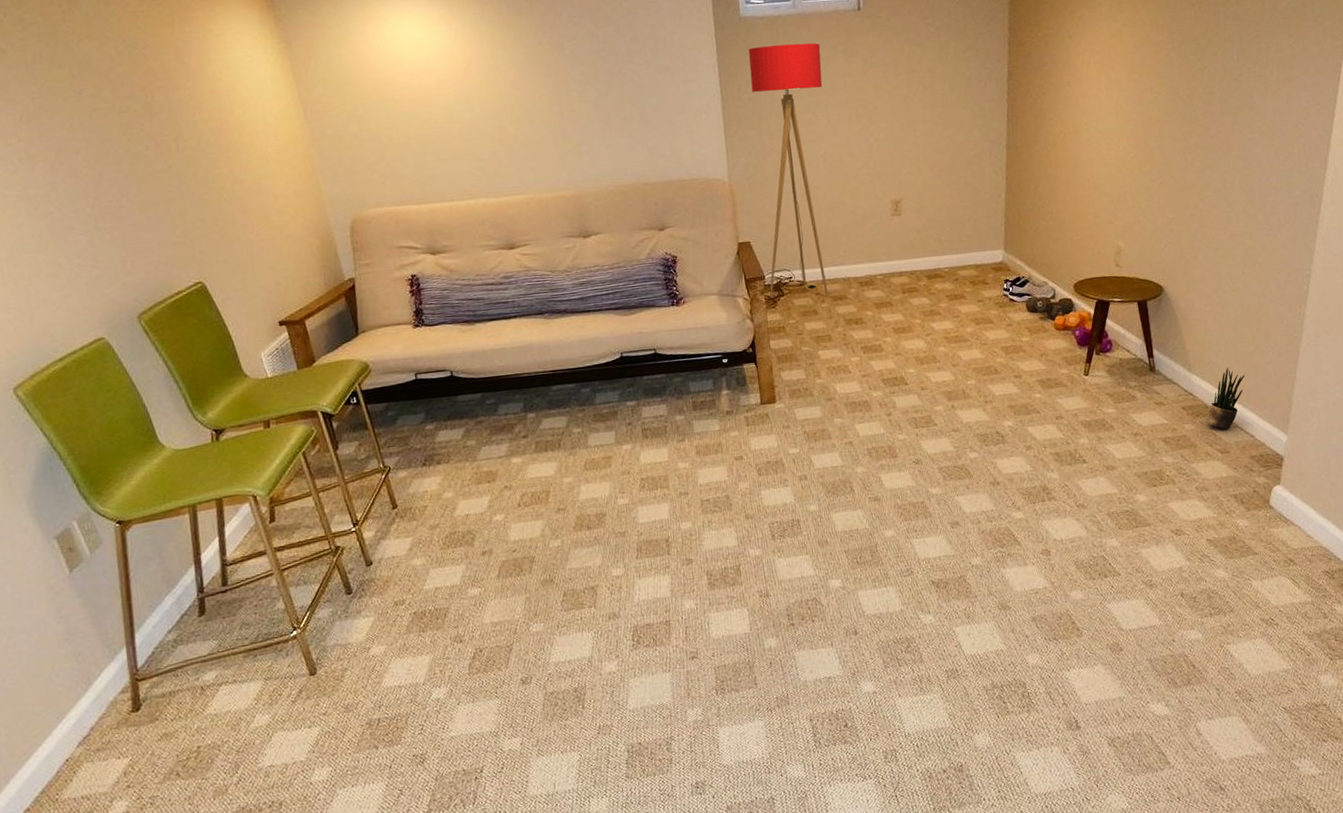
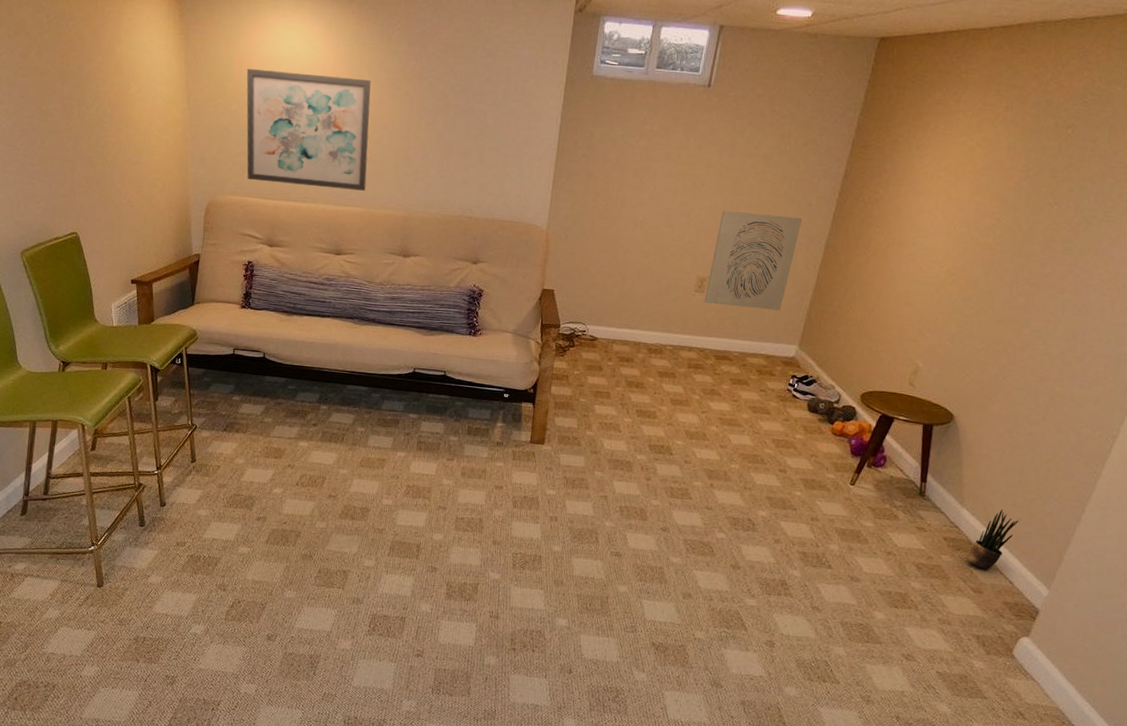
wall art: none [365,59,527,187] -> present [246,68,371,191]
floor lamp: present [748,43,829,298] -> none [560,106,663,356]
wall art: none [900,123,979,225] -> present [704,210,802,311]

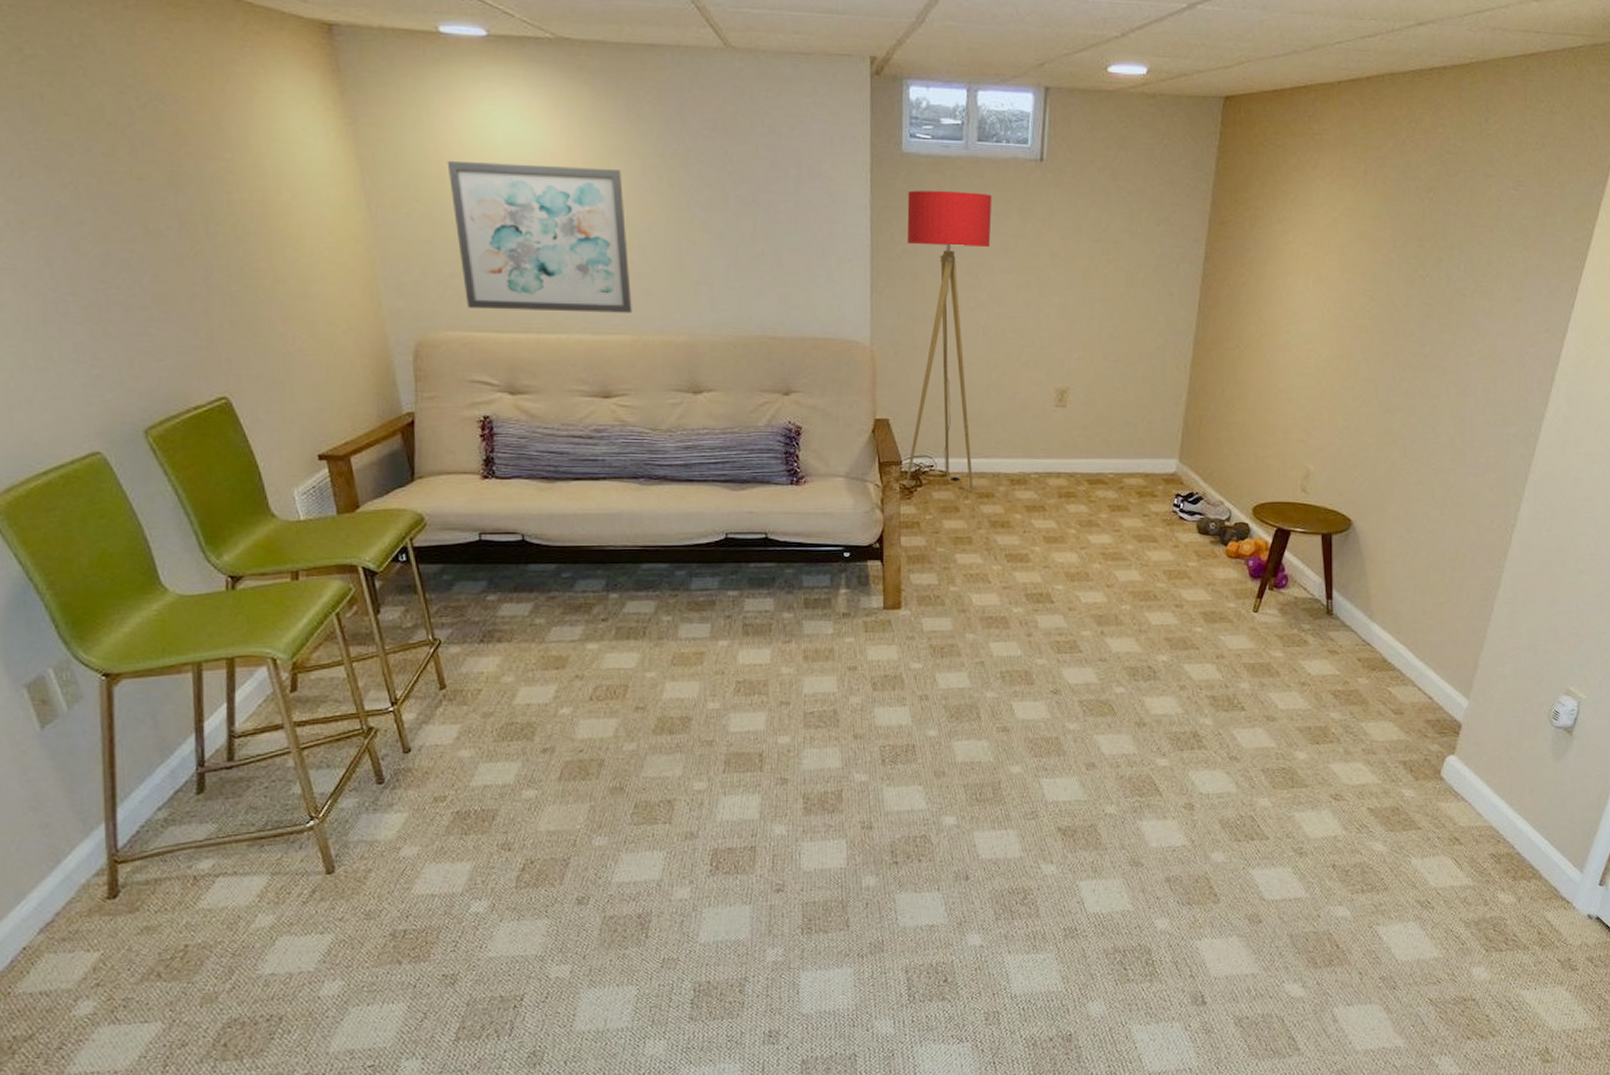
floor lamp: none [560,106,663,356] -> present [905,190,992,492]
wall art: present [704,210,802,311] -> none [1067,307,1165,420]
potted plant: present [967,509,1021,569] -> none [1384,619,1432,687]

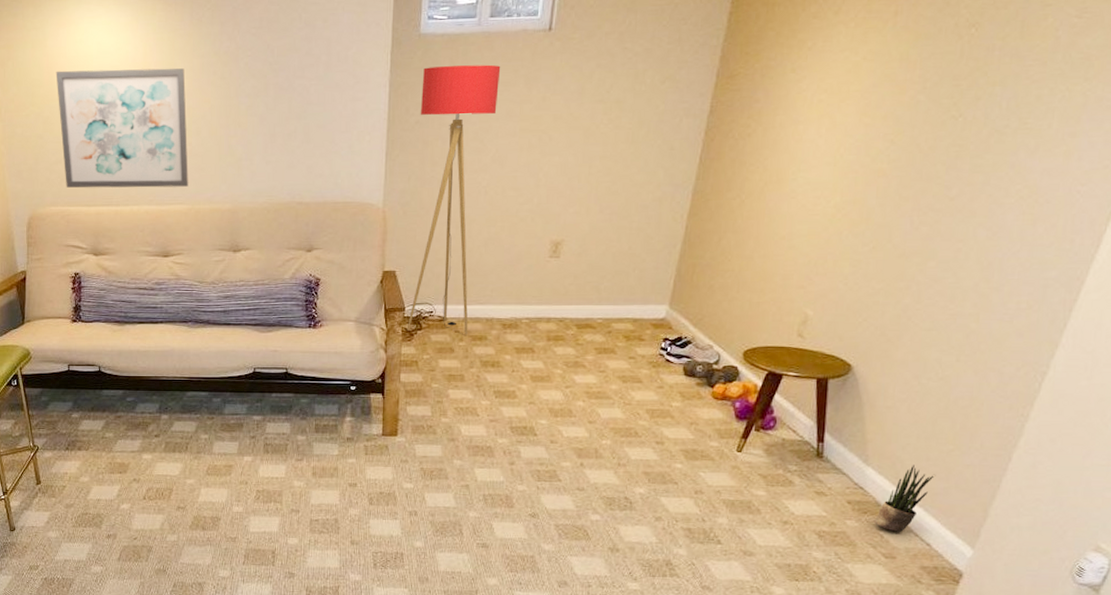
potted plant: none [1384,619,1432,687] -> present [876,465,936,532]

